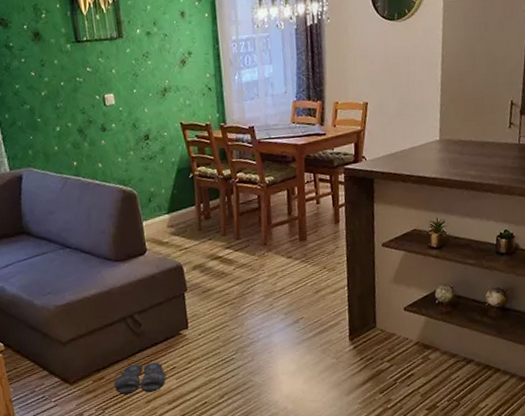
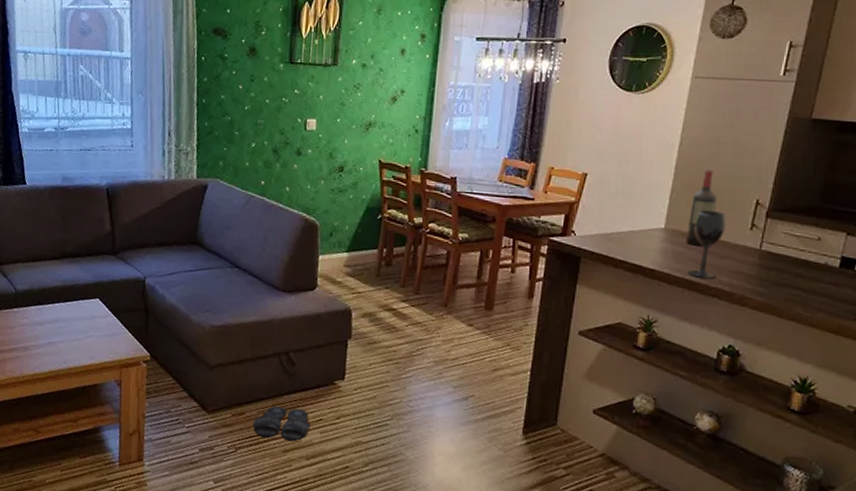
wine bottle: none [458,80,480,151] -> present [686,169,718,246]
wine glass: none [463,116,489,178] -> present [687,210,726,279]

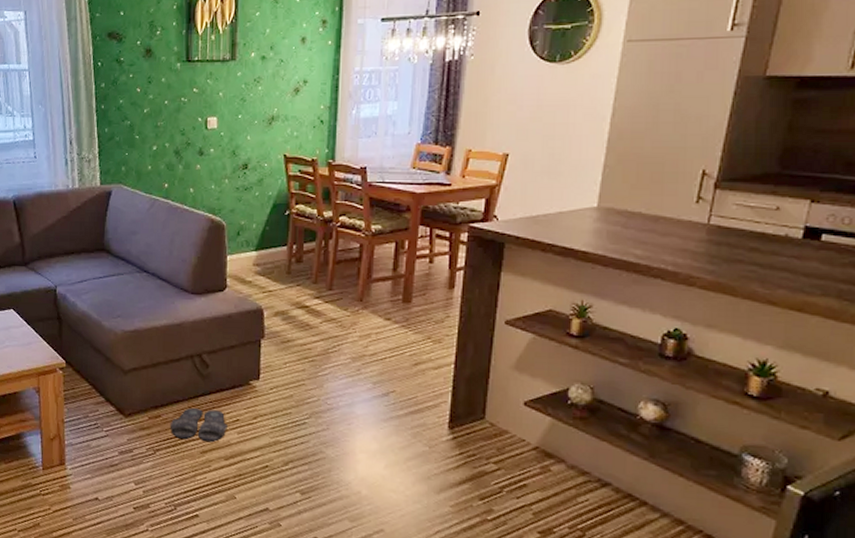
wine bottle: present [686,169,718,246] -> none [622,140,657,224]
wine glass: present [687,210,726,279] -> none [625,185,667,259]

